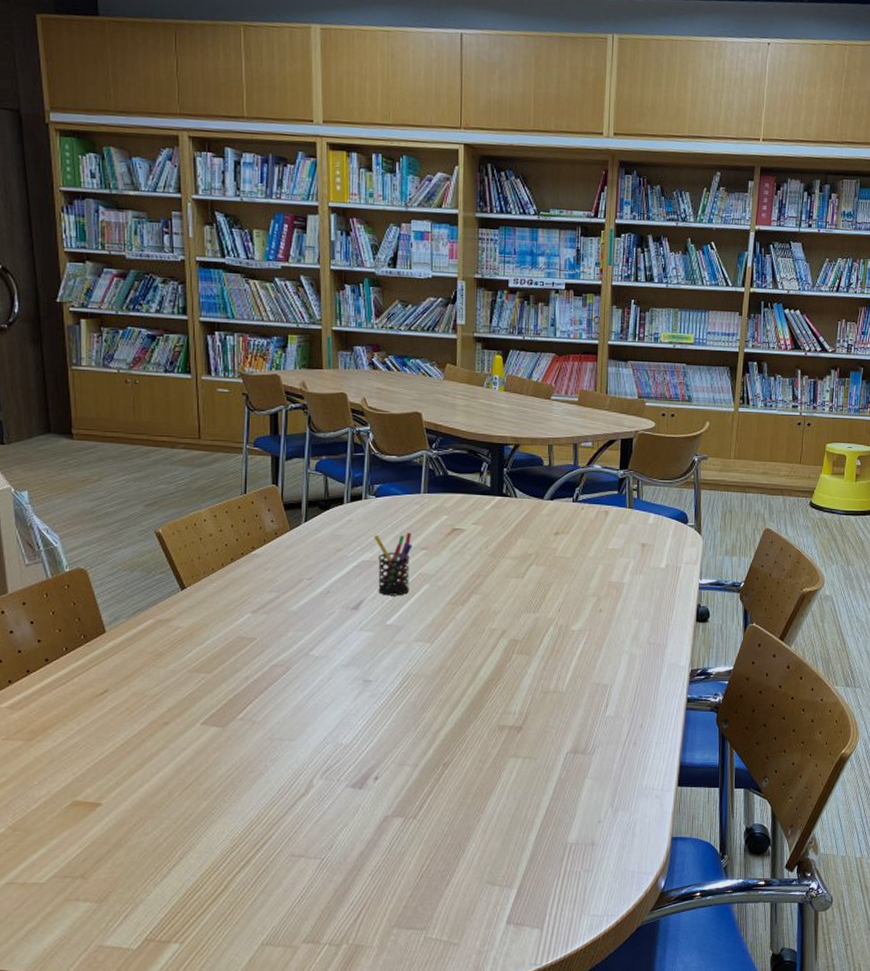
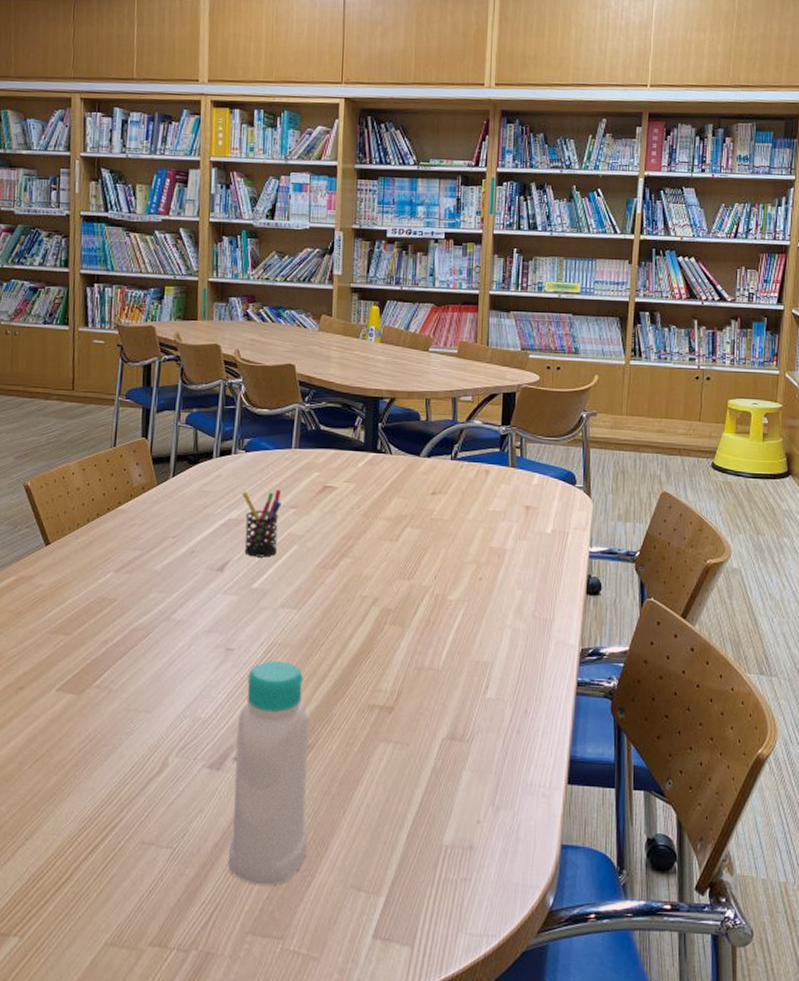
bottle: none [374,690,446,886] -> present [229,661,309,885]

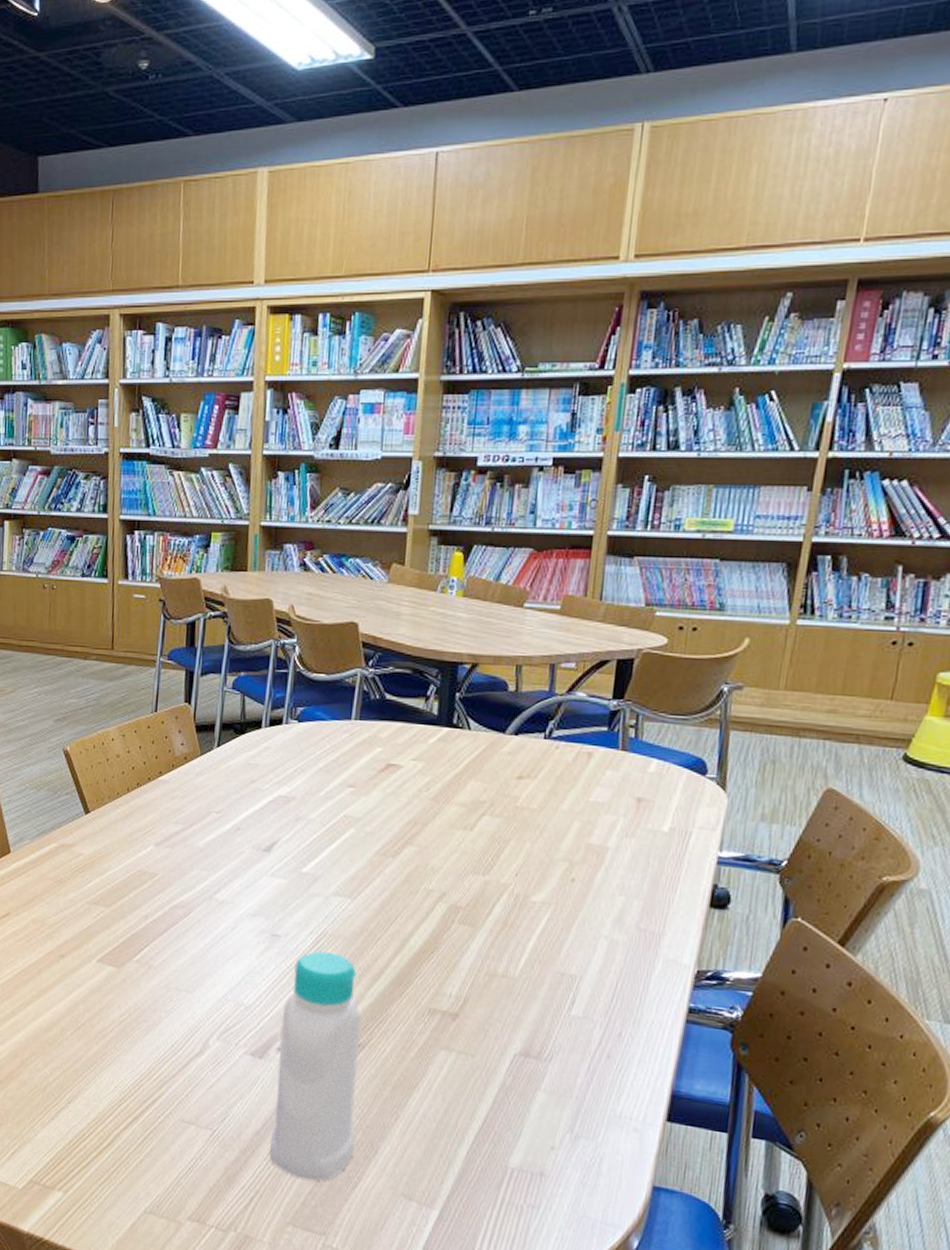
pen holder: present [242,489,281,557] -> none [293,765,337,840]

